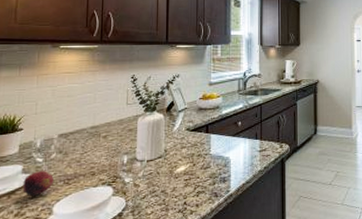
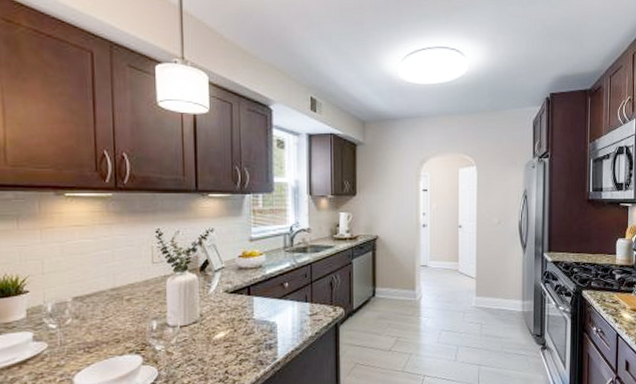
fruit: present [22,170,54,197] -> none [35,337,72,367]

